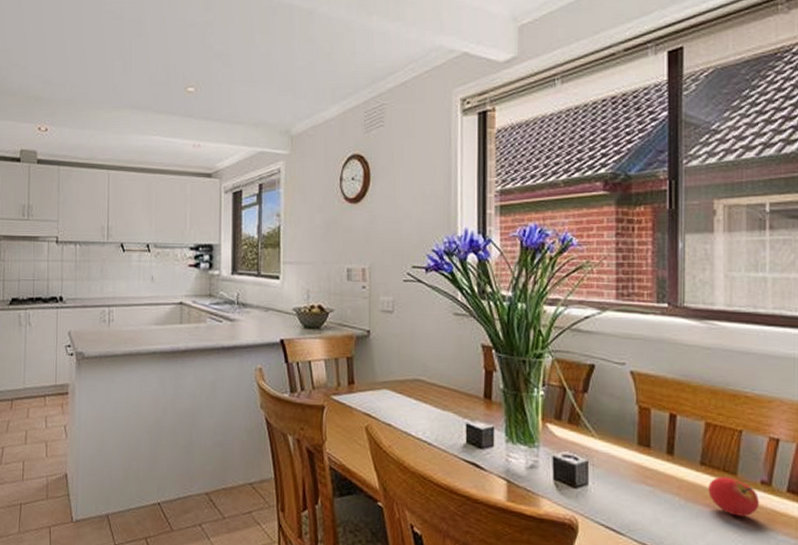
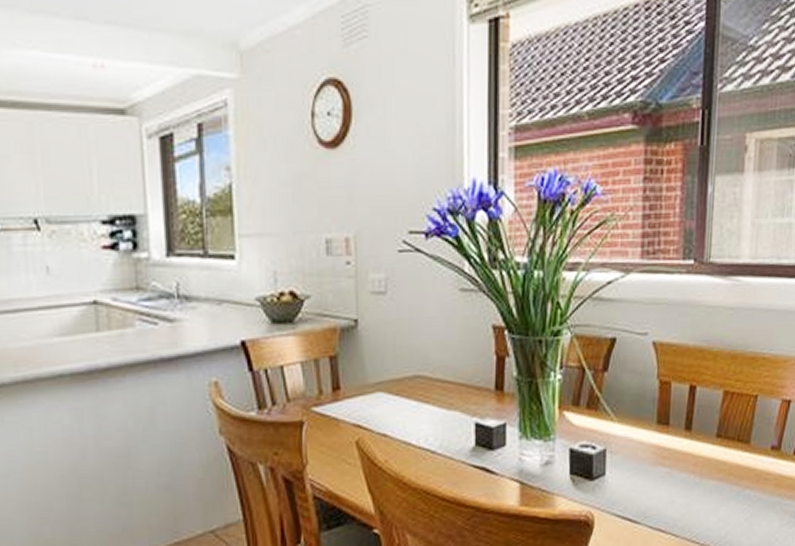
fruit: present [708,477,759,517] -> none [722,447,768,486]

